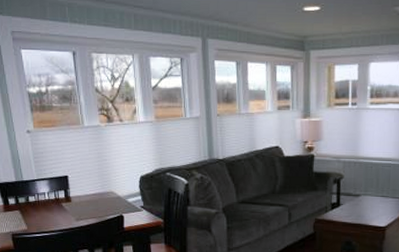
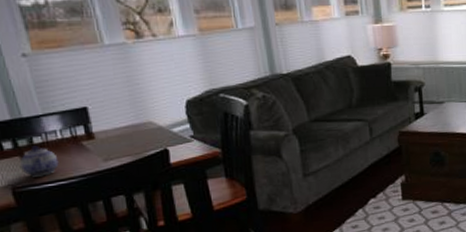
teapot: none [19,203,45,228] -> present [20,145,59,177]

